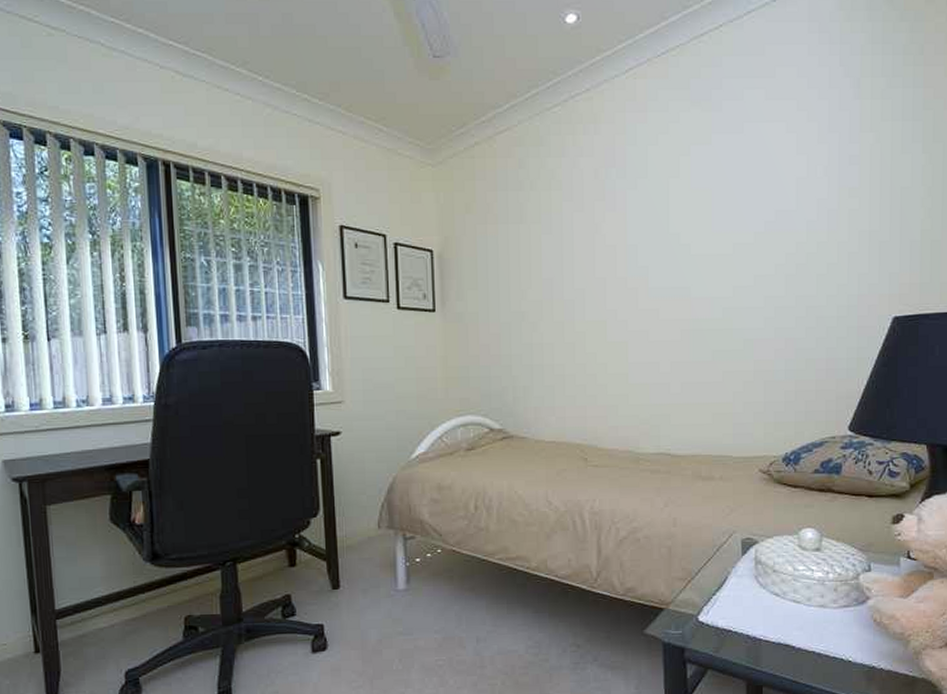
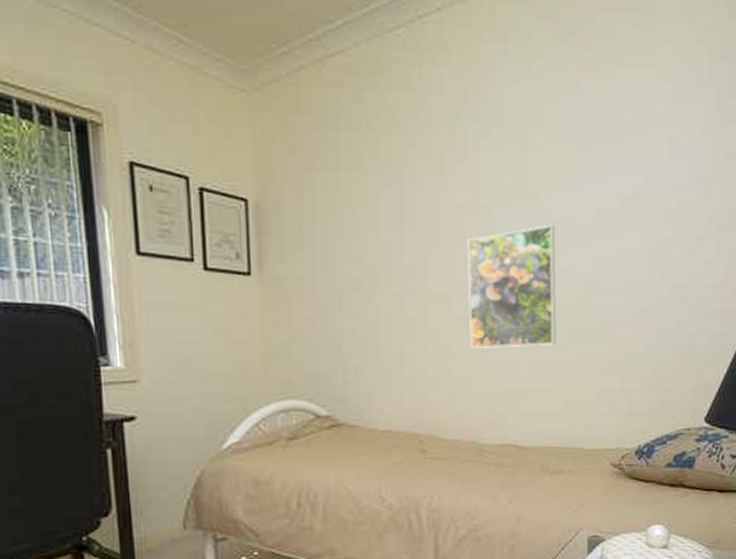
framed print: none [618,258,702,368] -> present [467,224,557,348]

